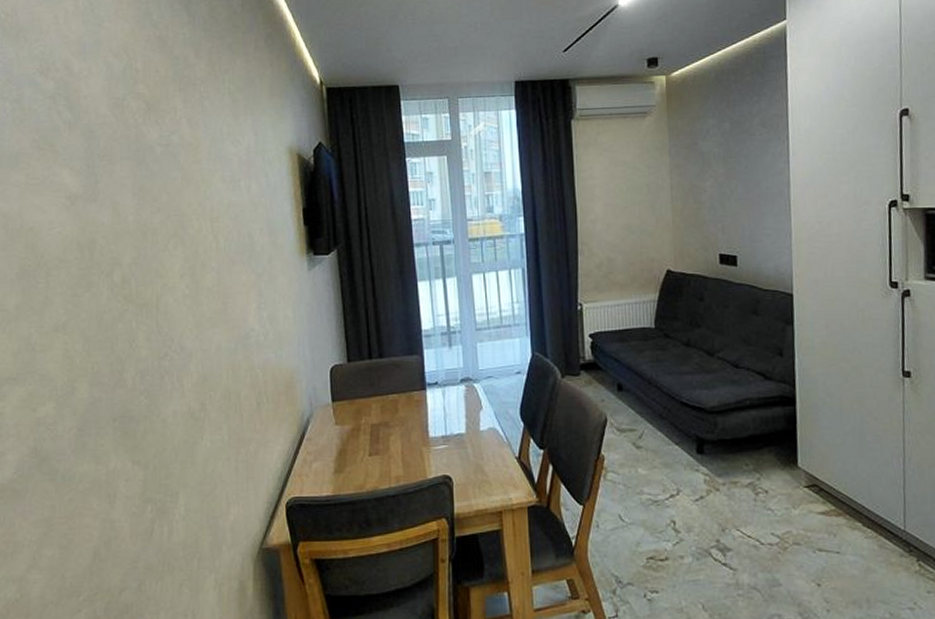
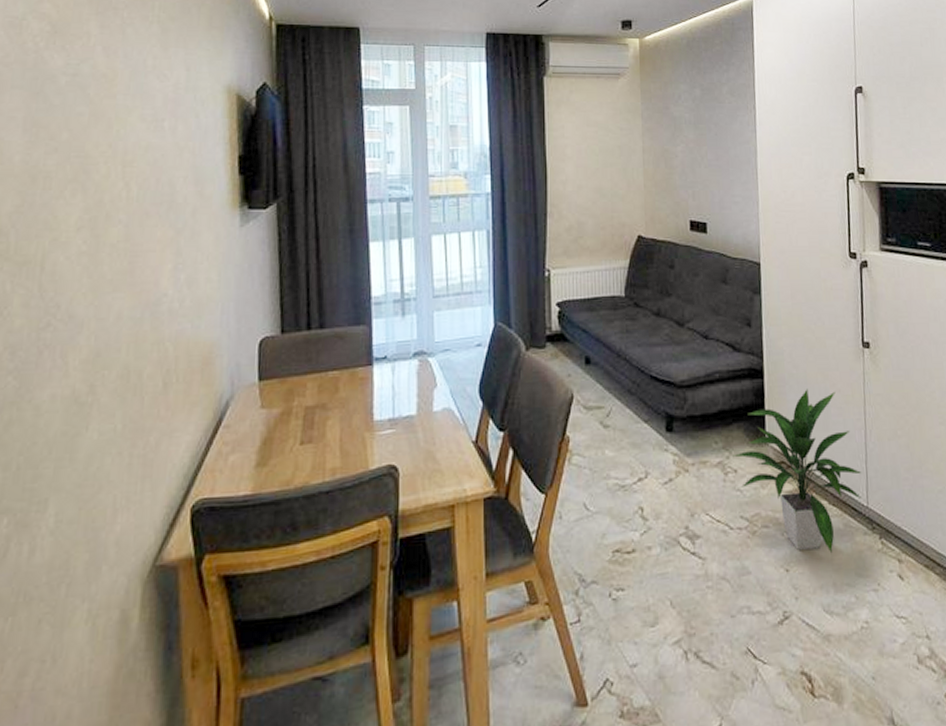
indoor plant: none [763,416,899,572] -> present [733,389,862,554]

